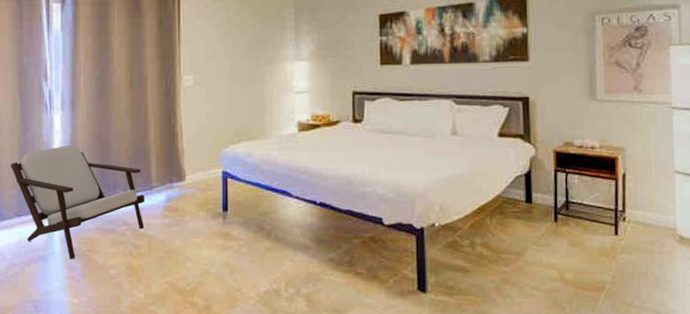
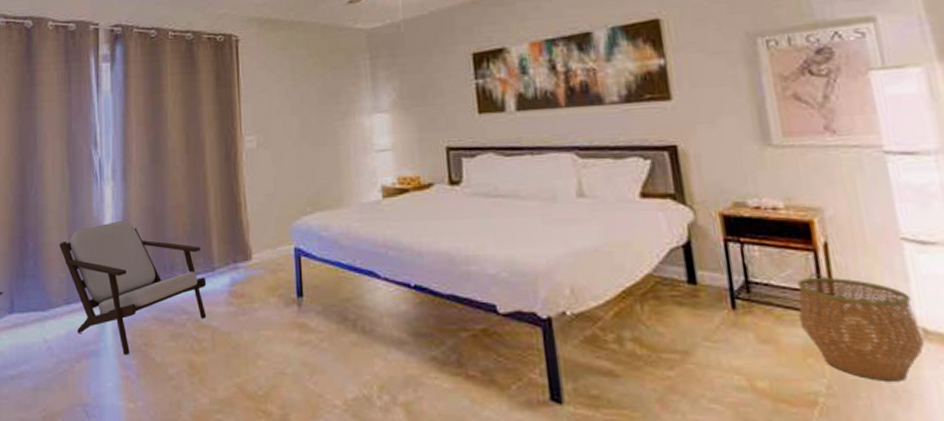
basket: none [600,196,679,273] -> present [797,273,924,381]

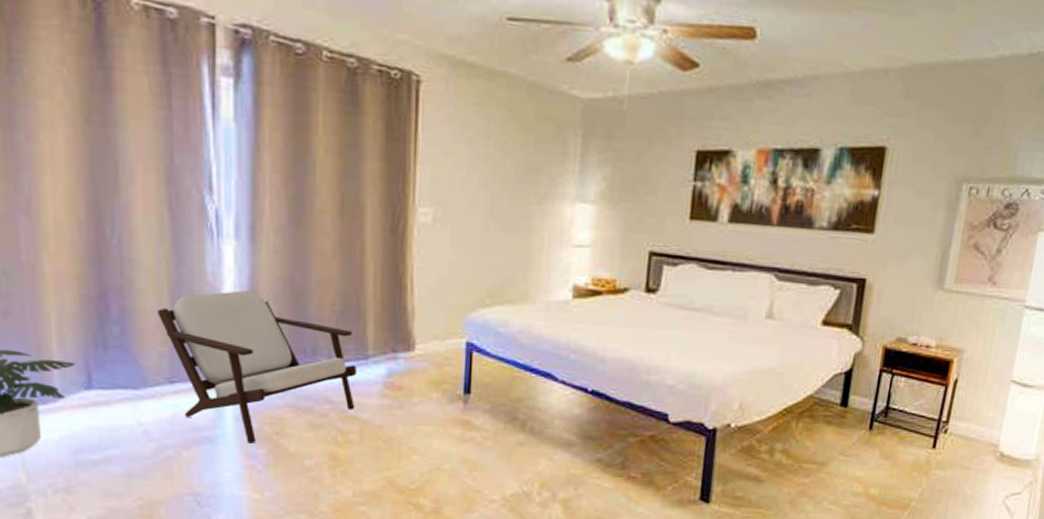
basket: present [797,273,924,381] -> none [916,404,1002,491]

